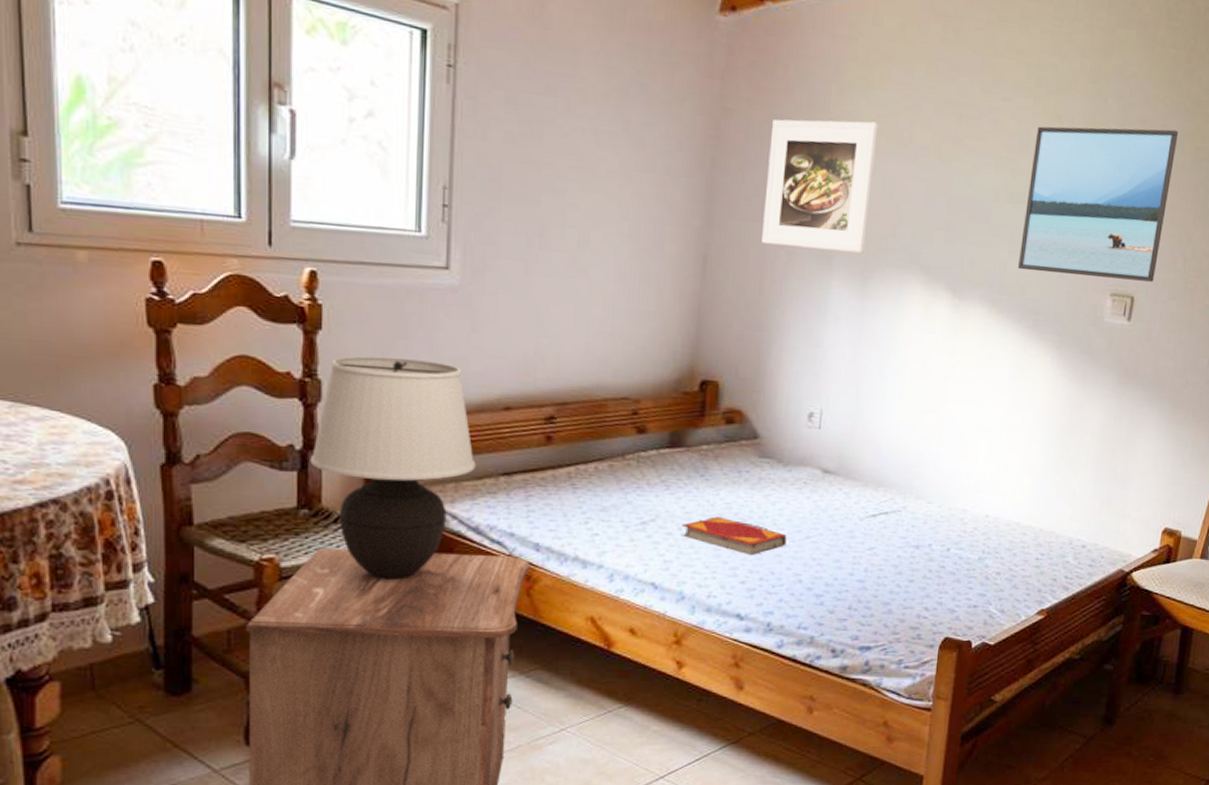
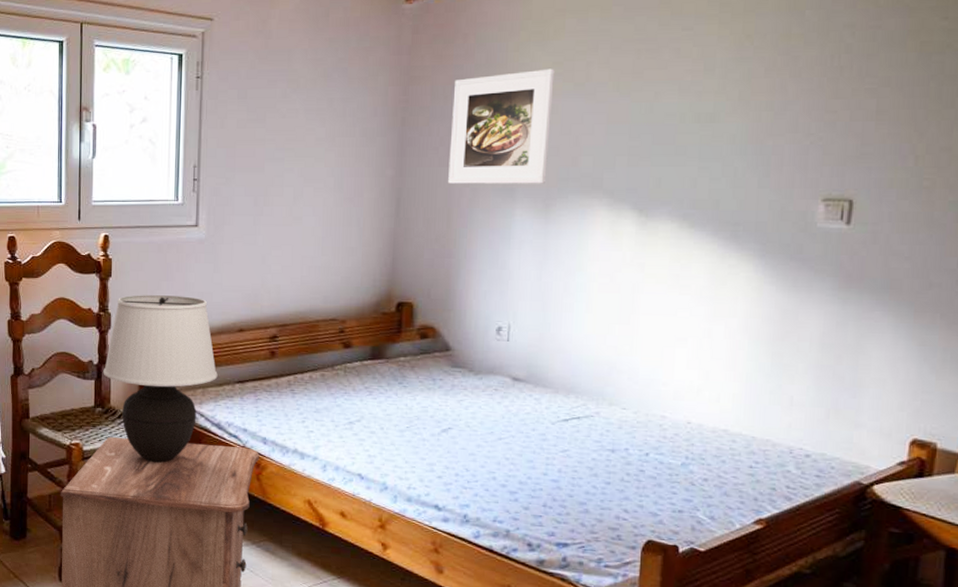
hardback book: present [681,516,787,556] -> none [383,418,480,454]
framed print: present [1018,126,1179,282] -> none [710,29,898,184]

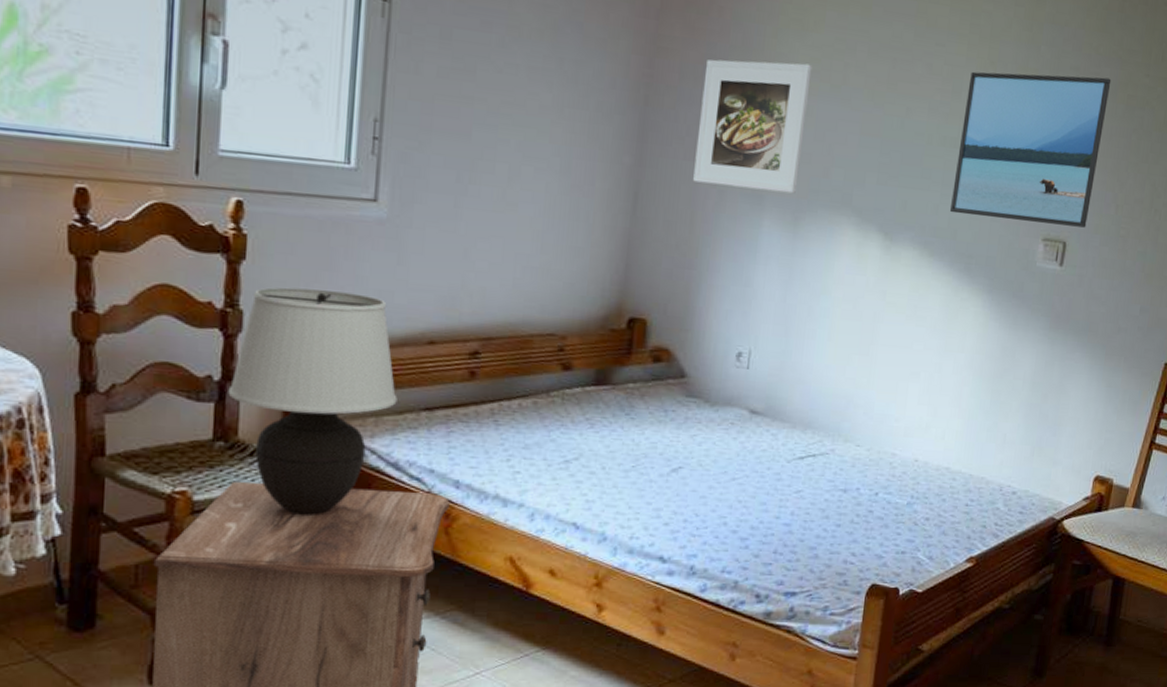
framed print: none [710,29,898,184] -> present [950,71,1112,228]

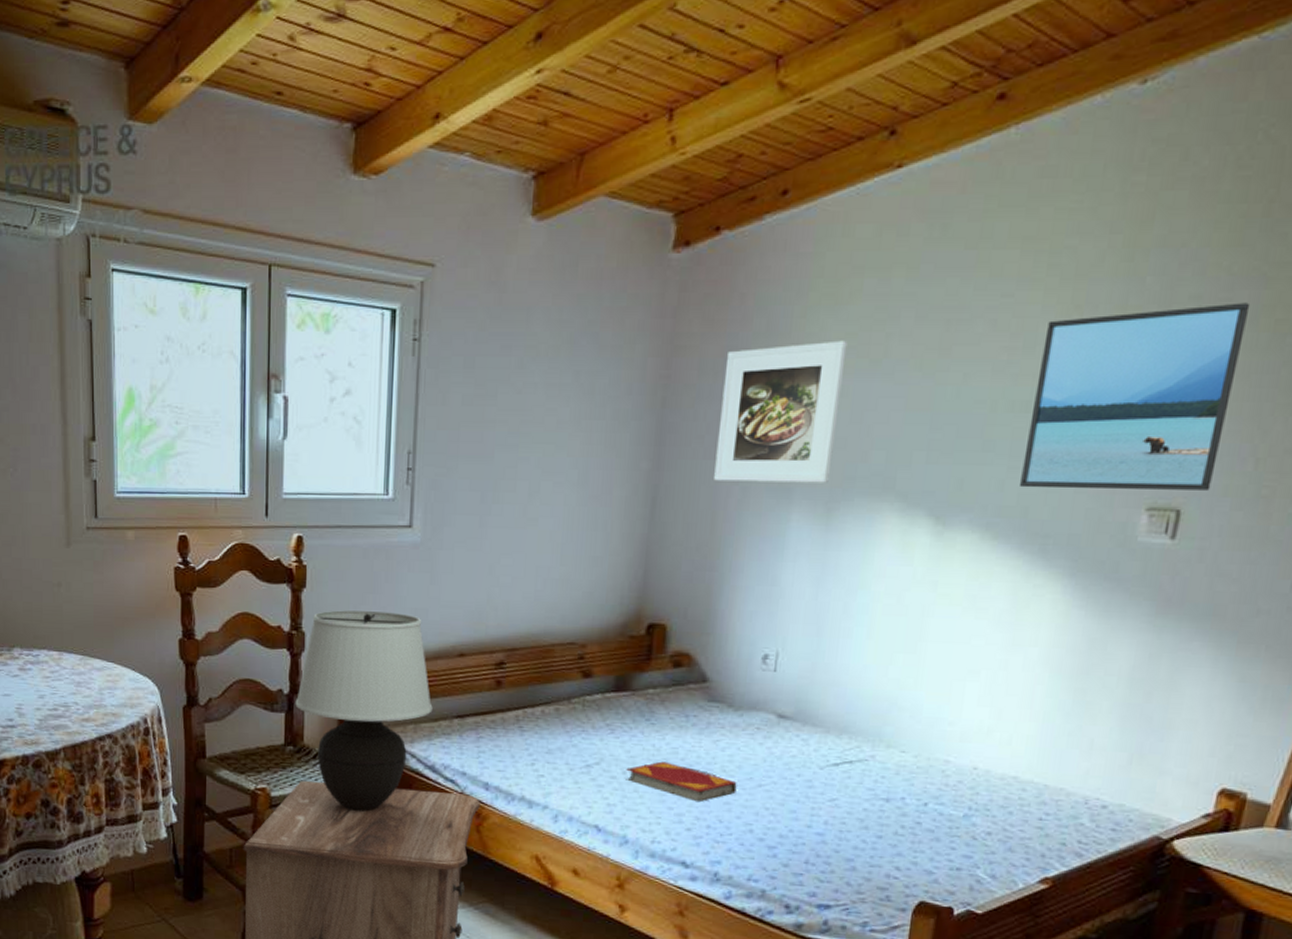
hardback book: none [605,456,713,497] -> present [625,761,737,803]

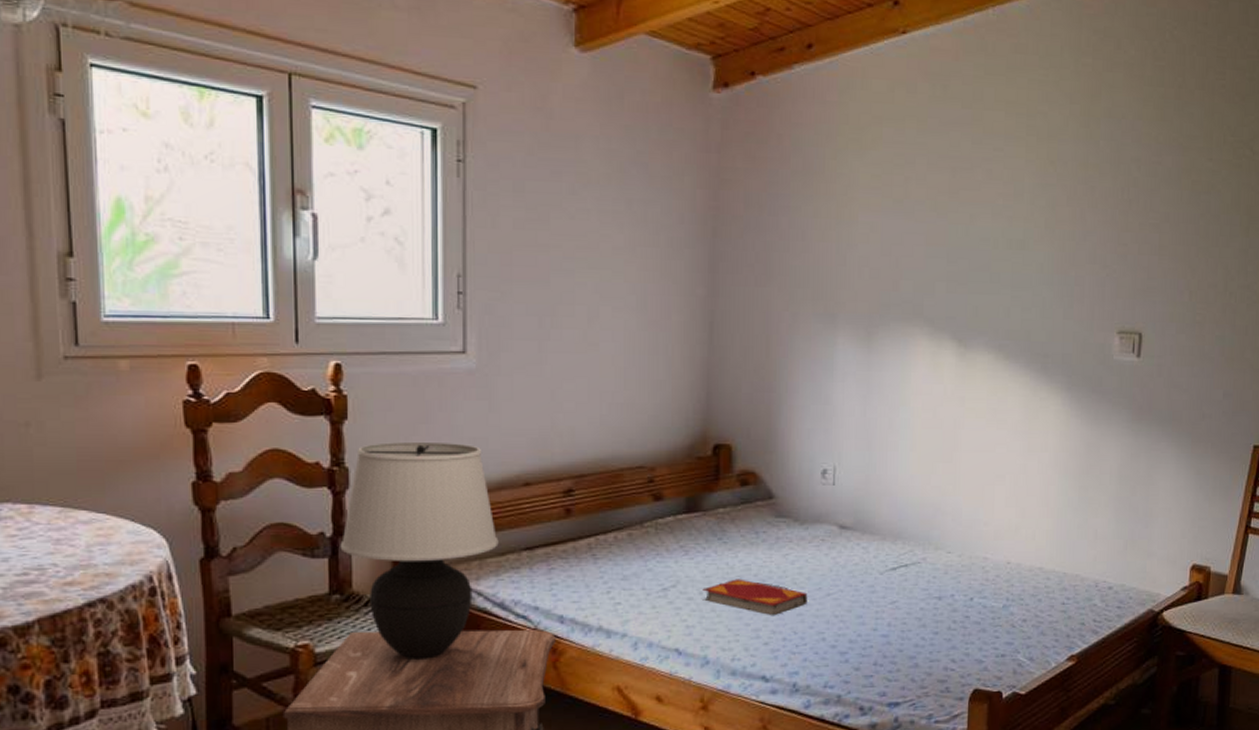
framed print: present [714,340,847,483] -> none [766,181,873,310]
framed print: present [1020,303,1251,490] -> none [1022,165,1174,317]

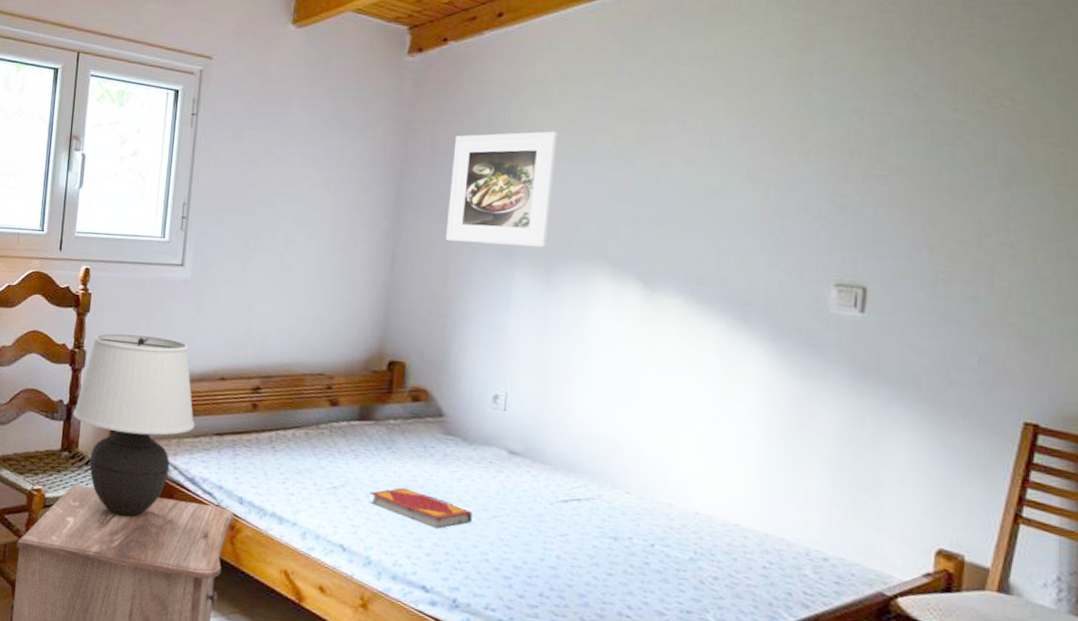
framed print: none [766,181,873,310] -> present [446,131,558,248]

